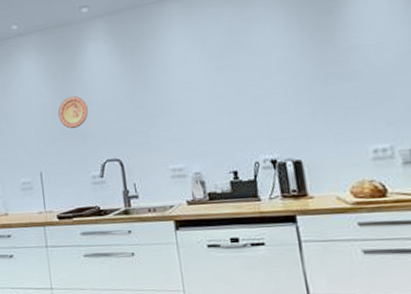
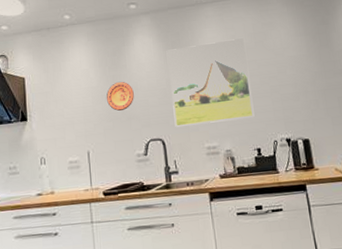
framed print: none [123,39,231,147] -> present [166,38,255,128]

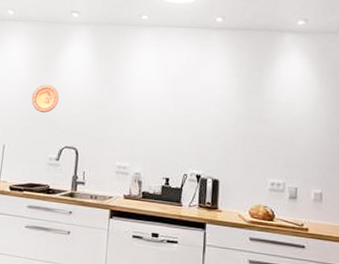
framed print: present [166,38,255,128] -> none [91,64,176,147]

